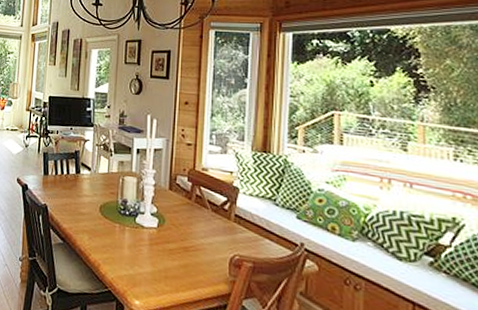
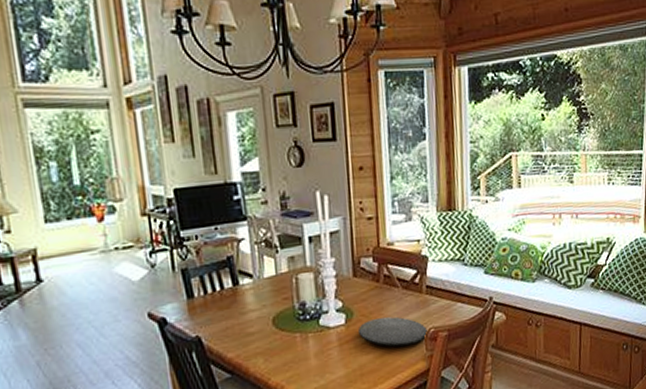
plate: none [168,230,232,266] -> present [358,316,427,347]

